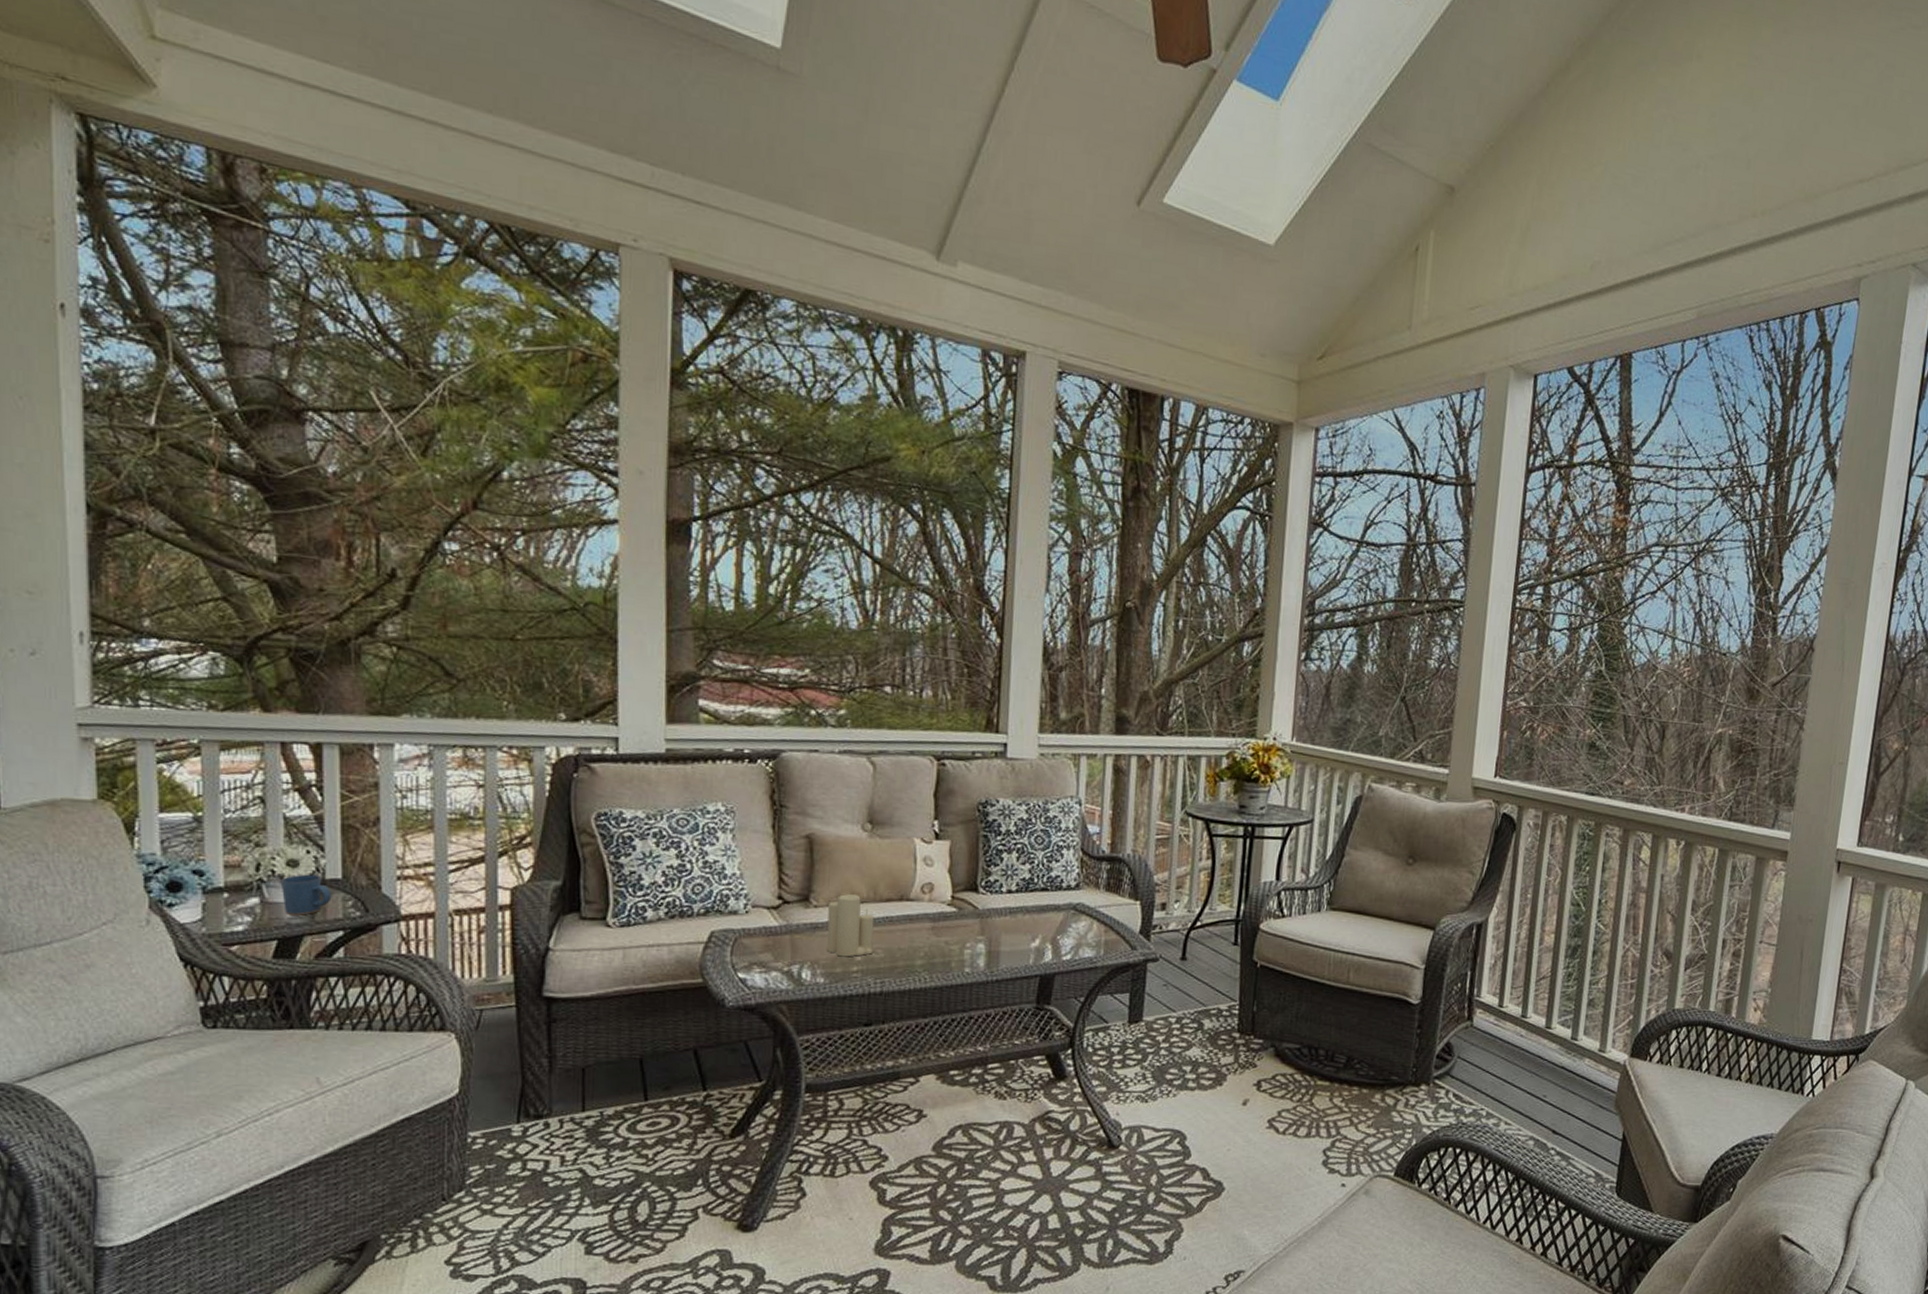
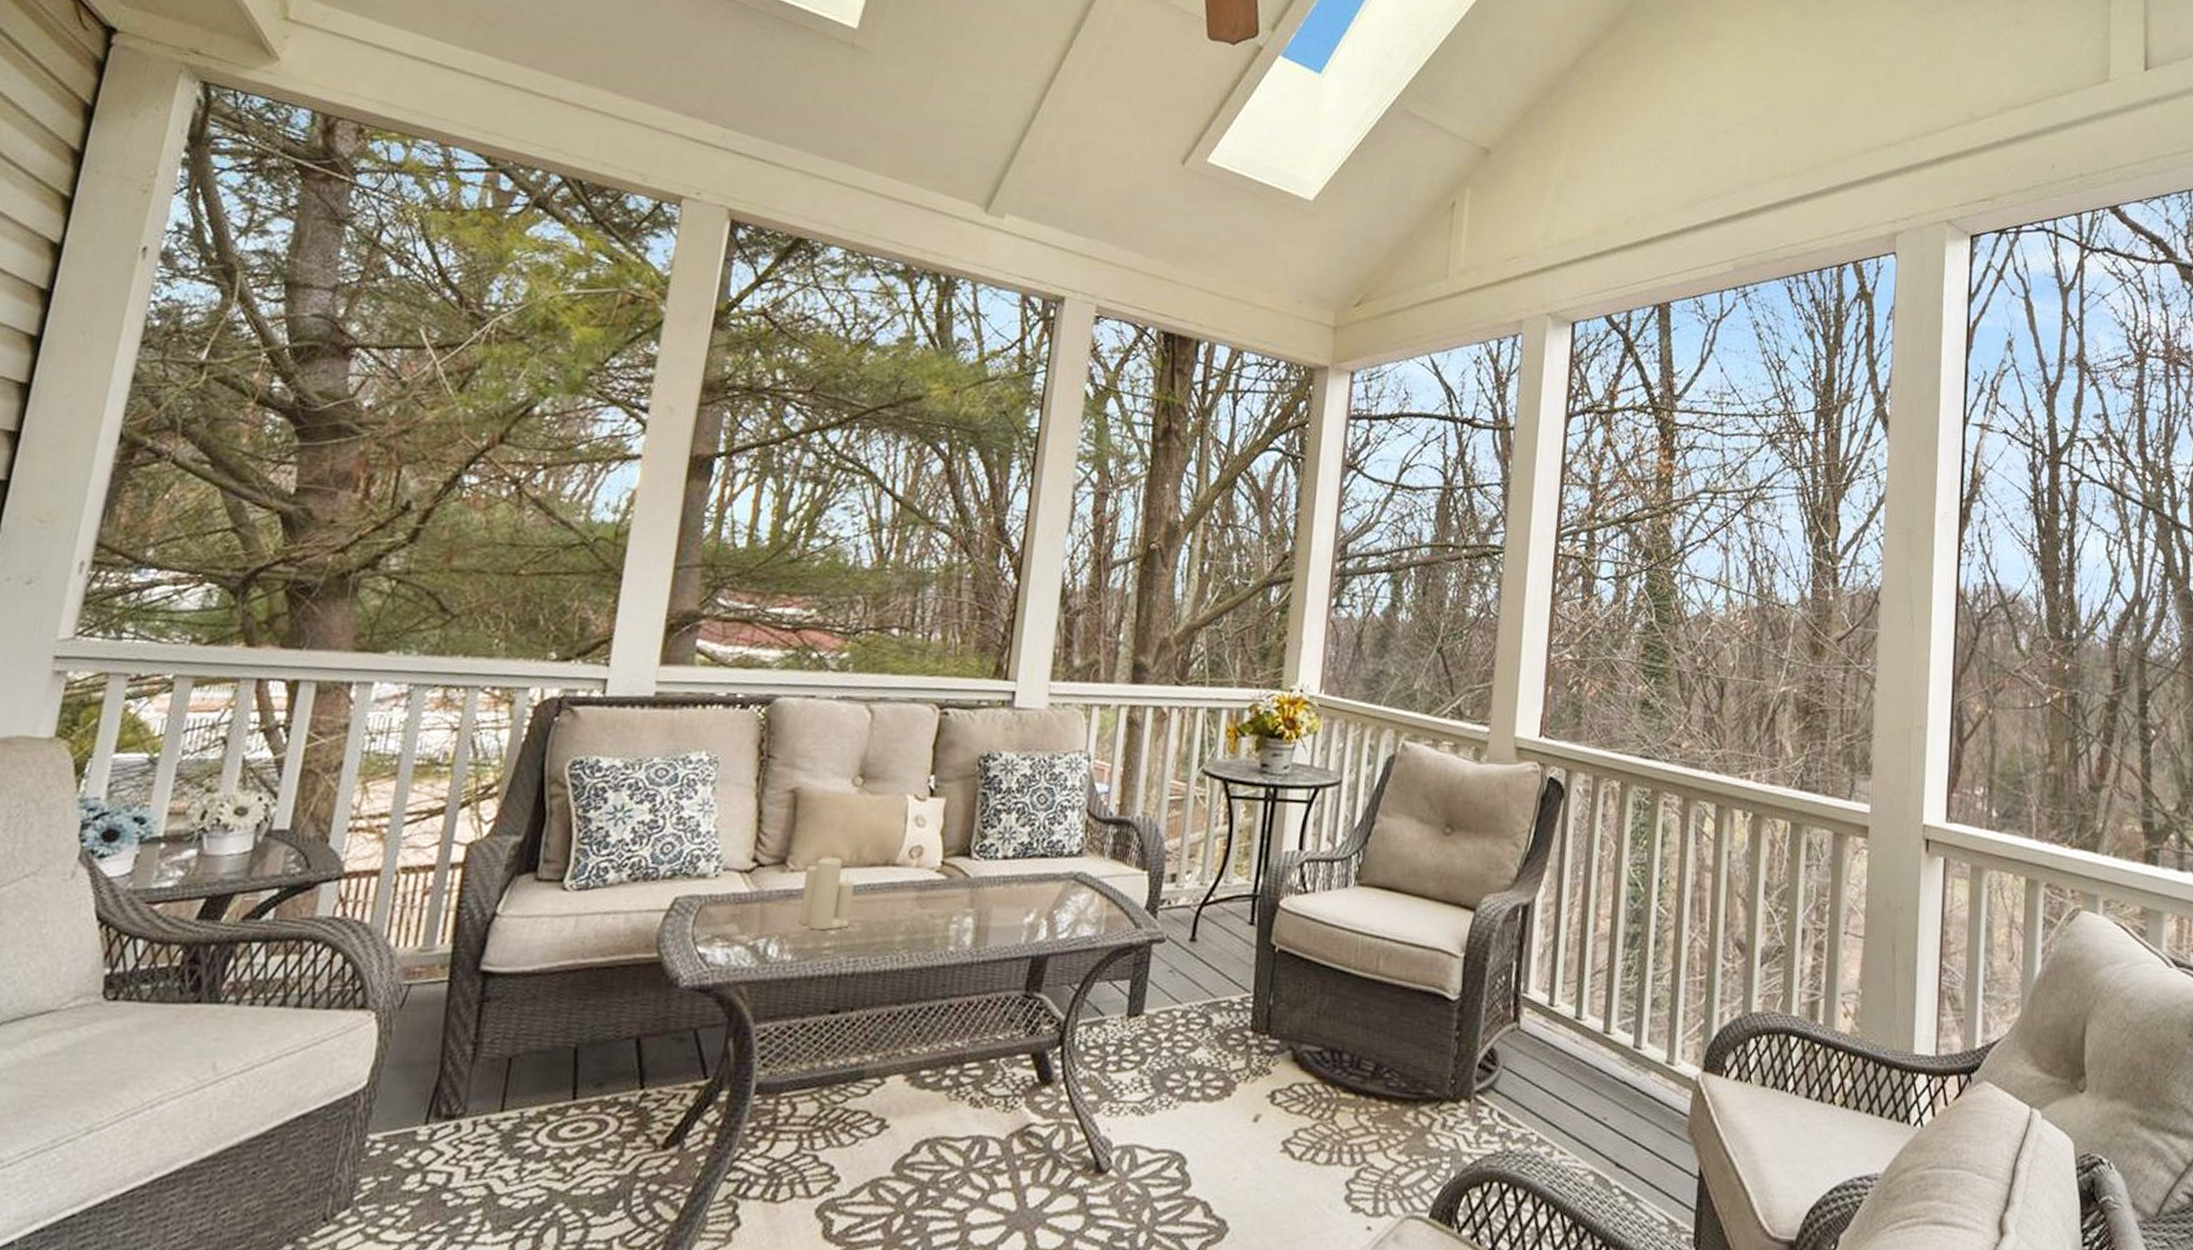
mug: present [280,874,332,916] -> none [221,823,275,871]

